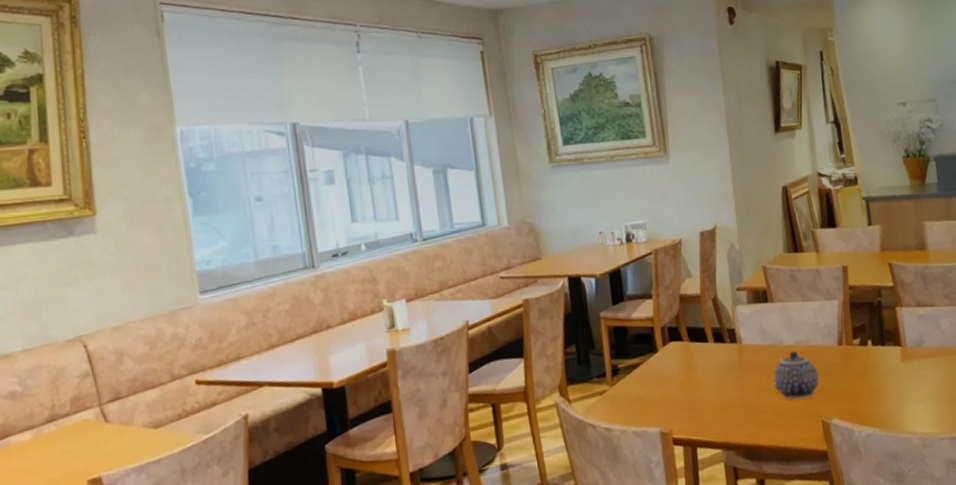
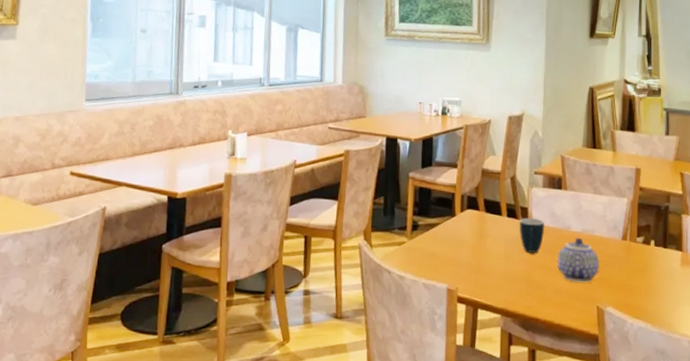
mug: none [727,338,756,377] -> present [519,217,544,253]

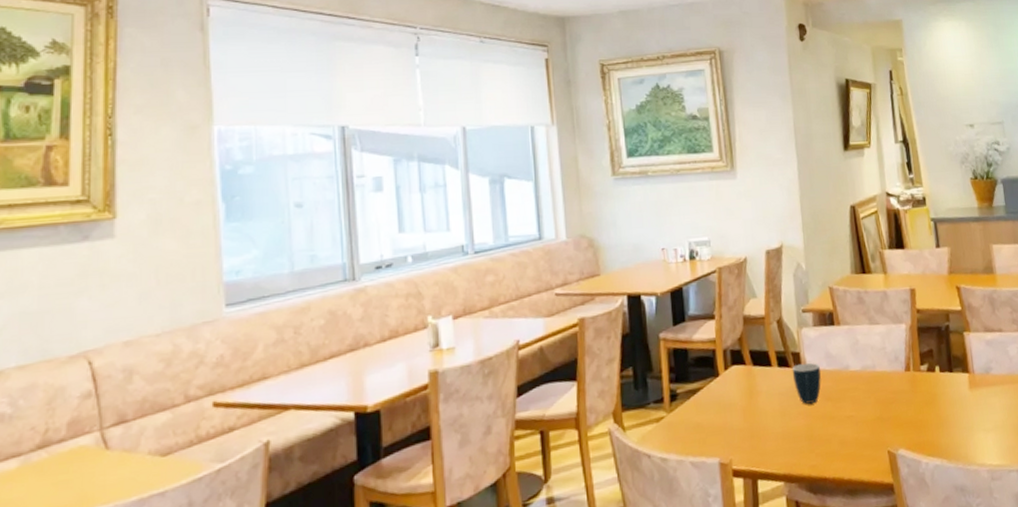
teapot: present [557,237,601,283] -> none [838,376,886,428]

